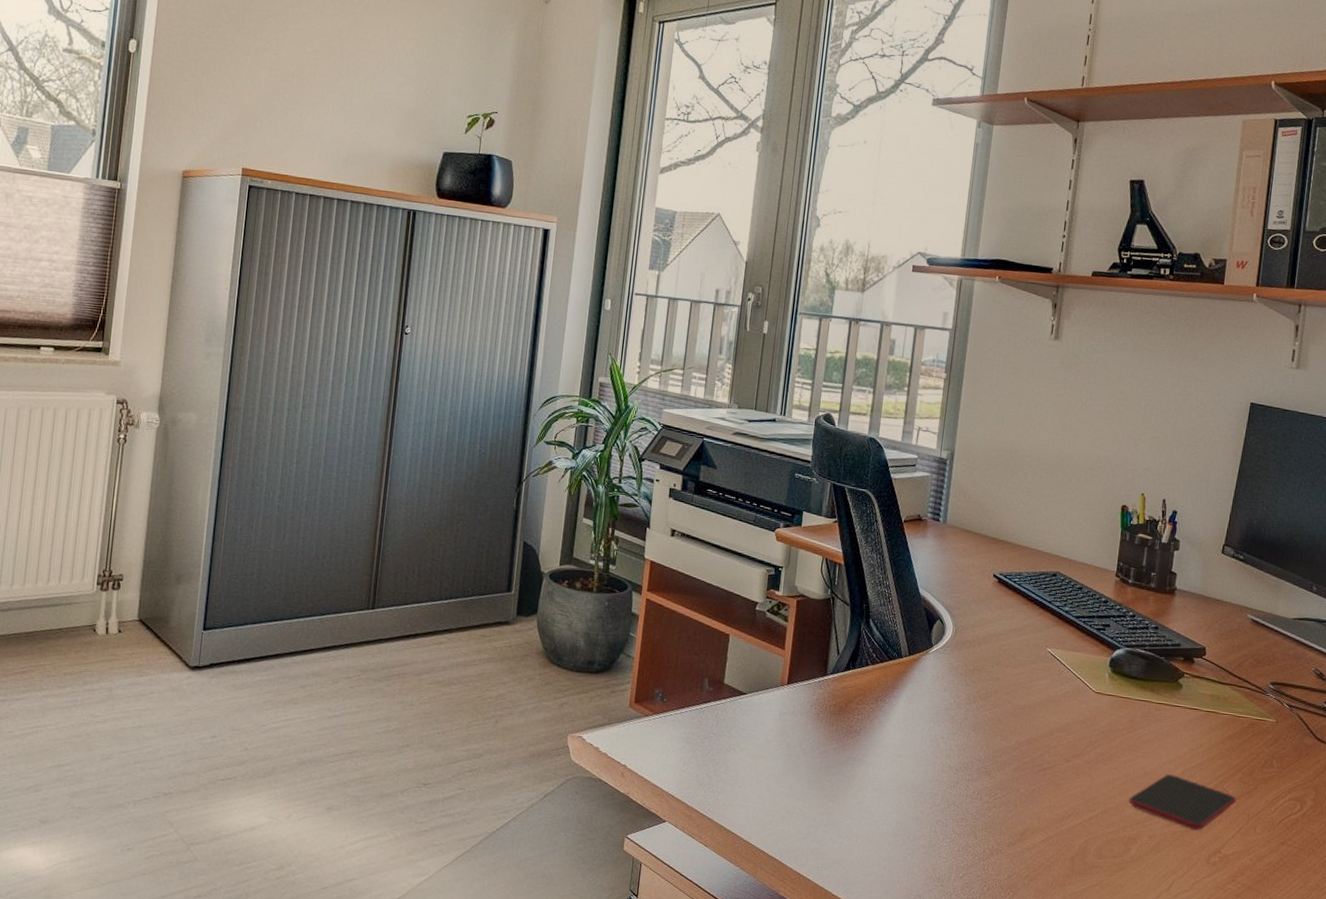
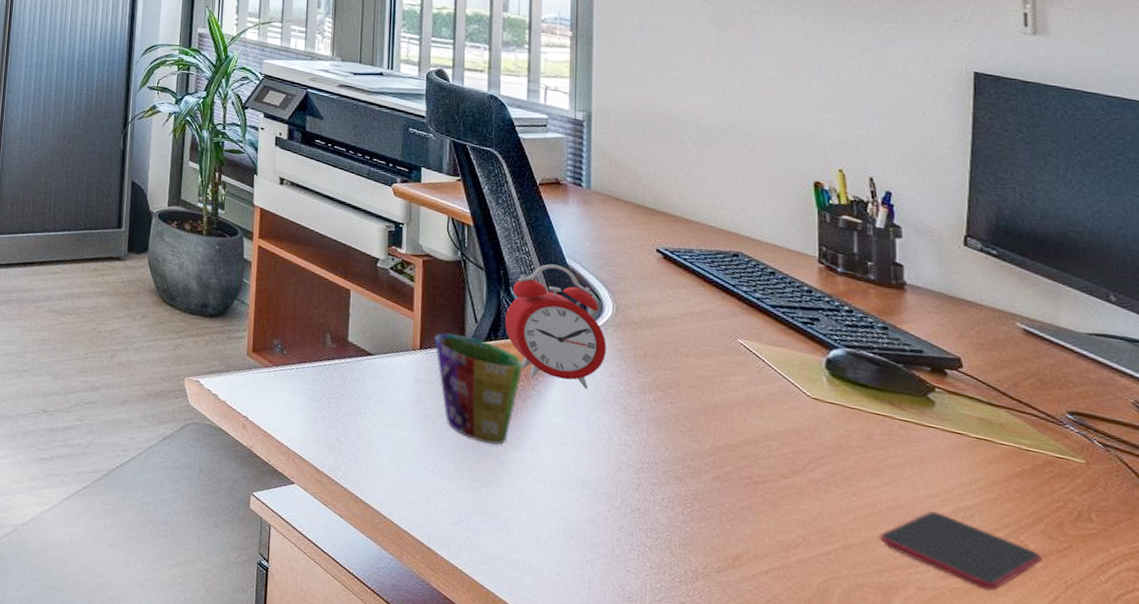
cup: none [800,667,875,764] -> present [434,333,524,445]
alarm clock: none [862,595,944,706] -> present [505,264,606,390]

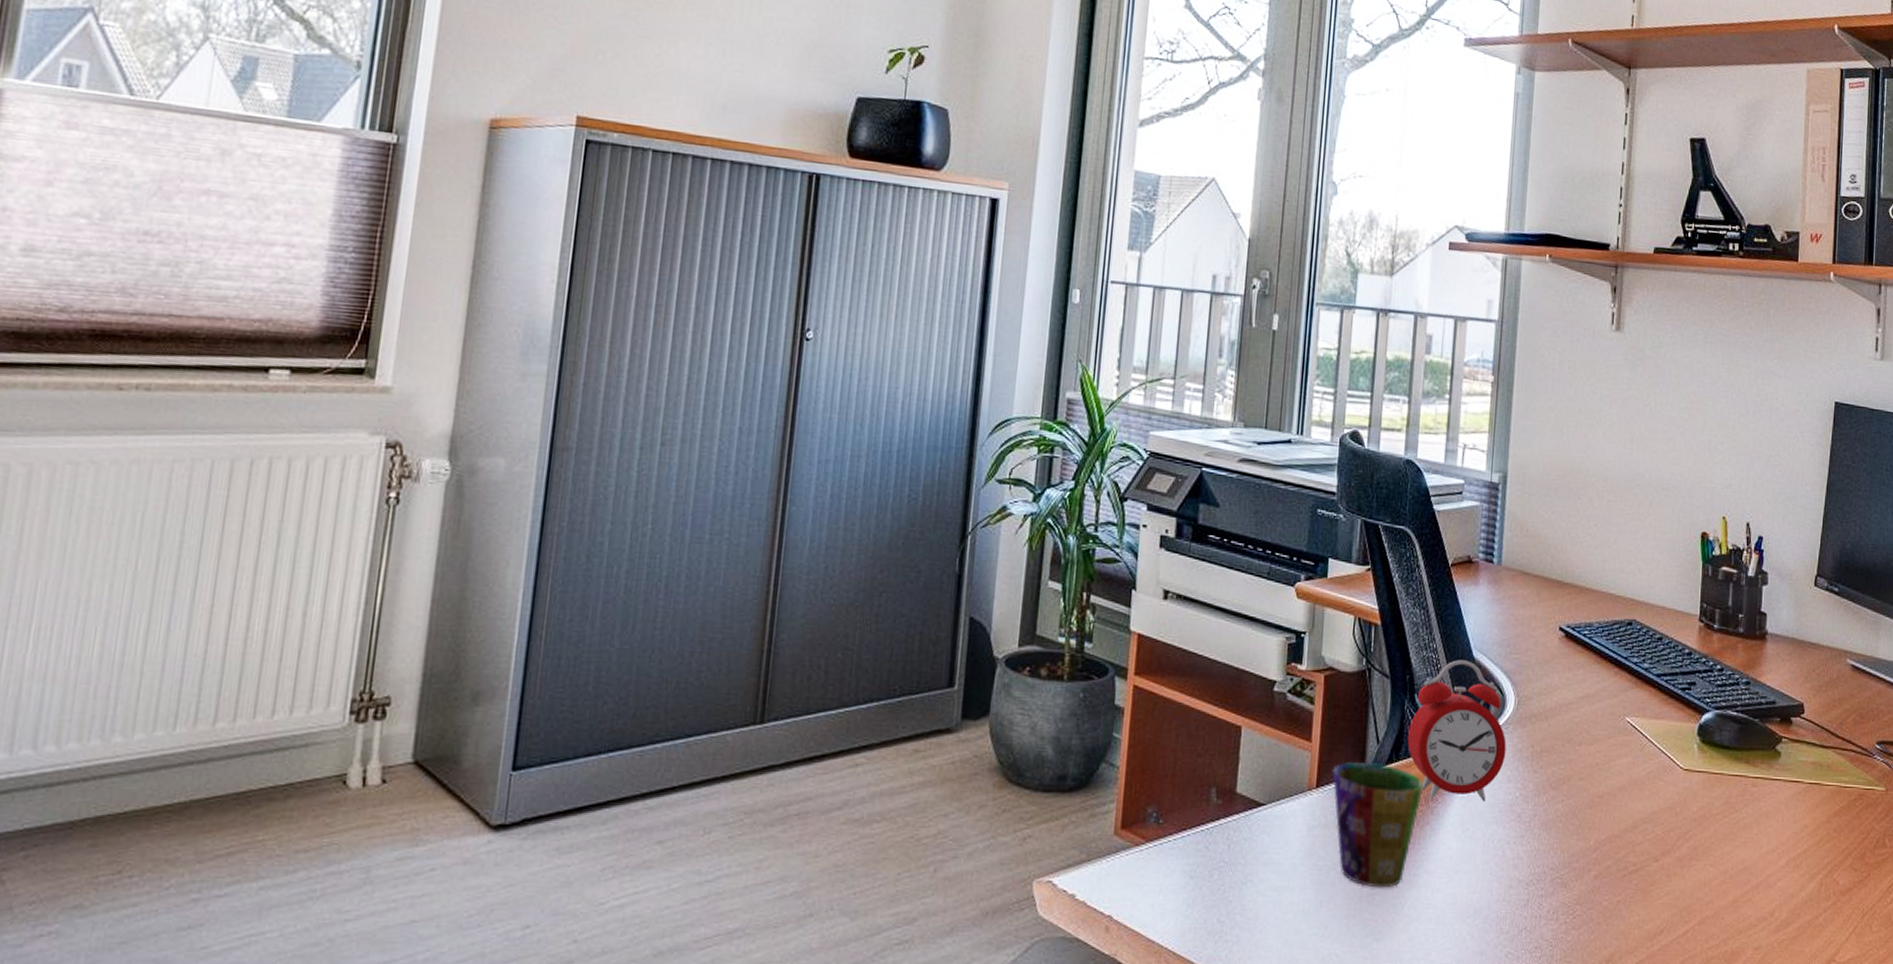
smartphone: present [878,511,1042,591] -> none [1727,867,1848,936]

